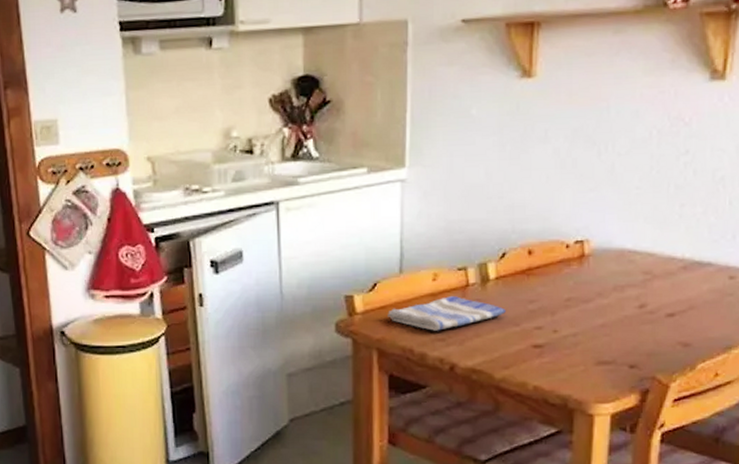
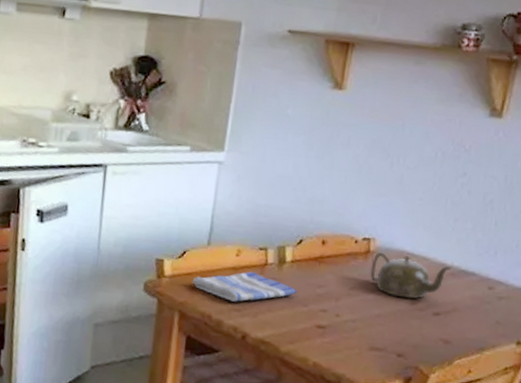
teapot: none [587,253,682,302] -> present [370,251,451,299]

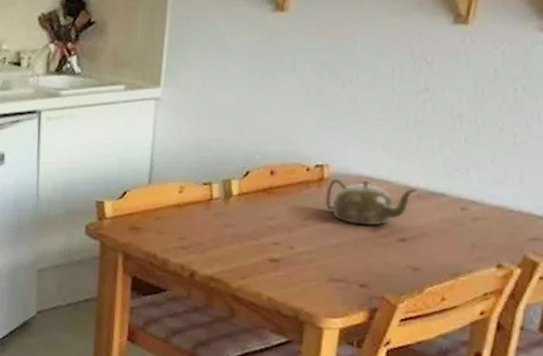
dish towel: present [192,272,297,302] -> none [135,208,246,240]

